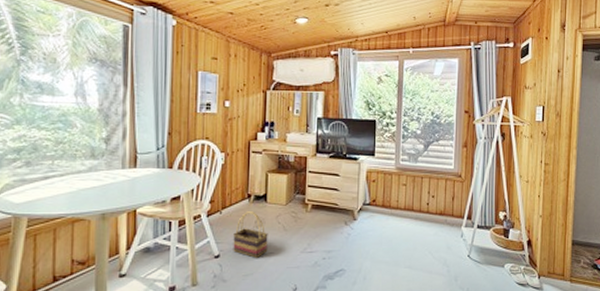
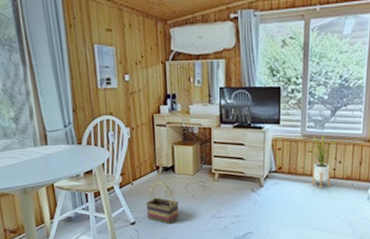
house plant: none [403,167,429,224] -> present [309,133,336,189]

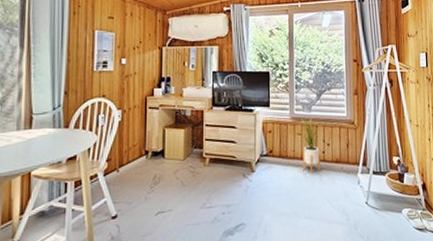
basket: present [146,182,179,224] -> none [131,168,166,217]

